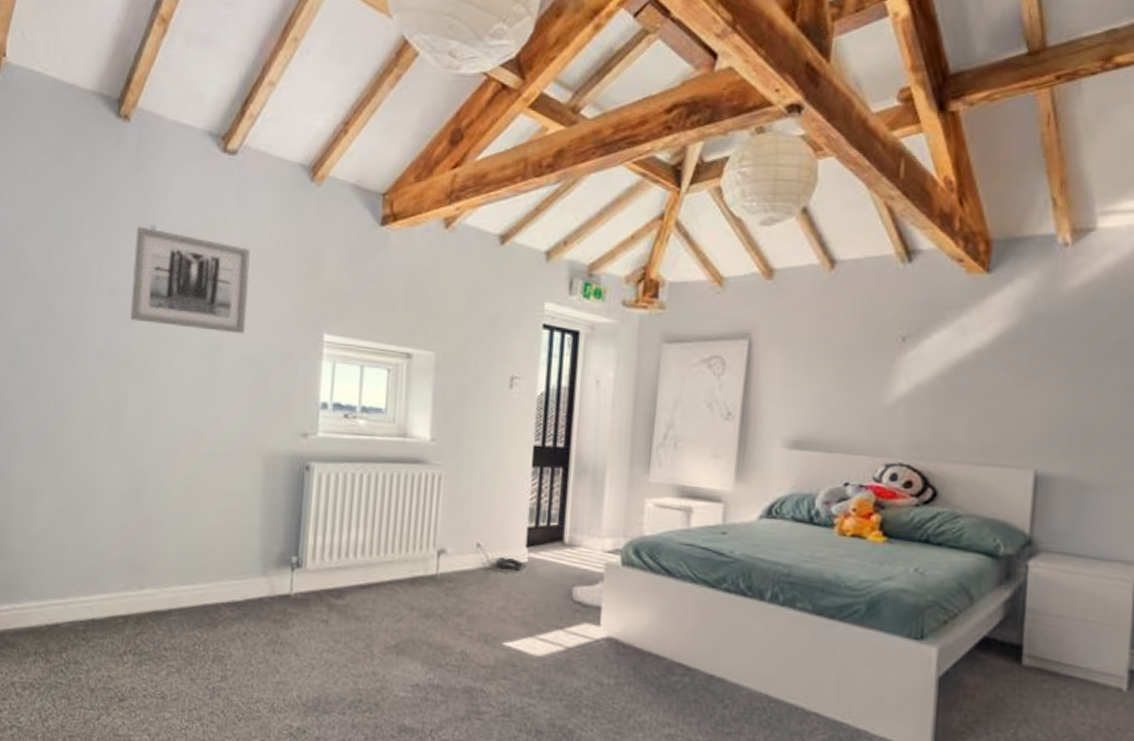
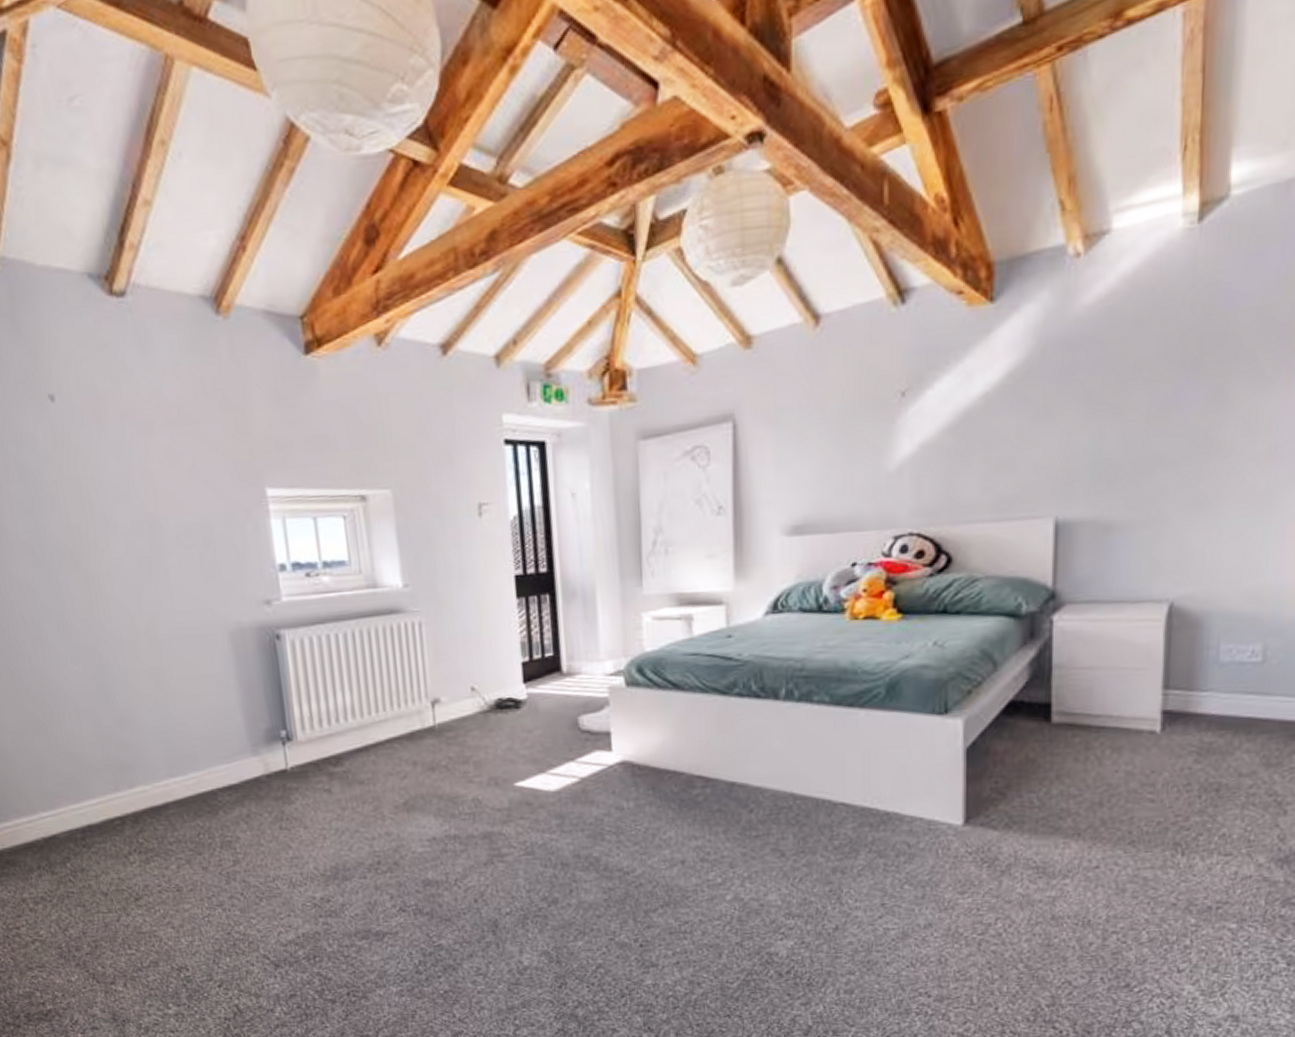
wall art: present [130,226,250,334] -> none [32,397,180,507]

